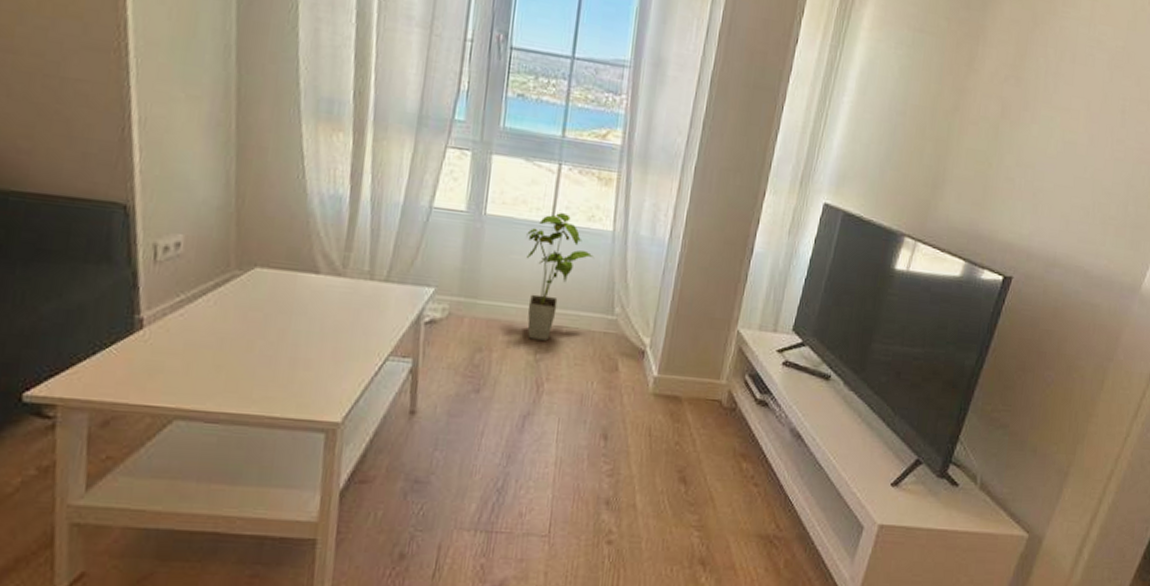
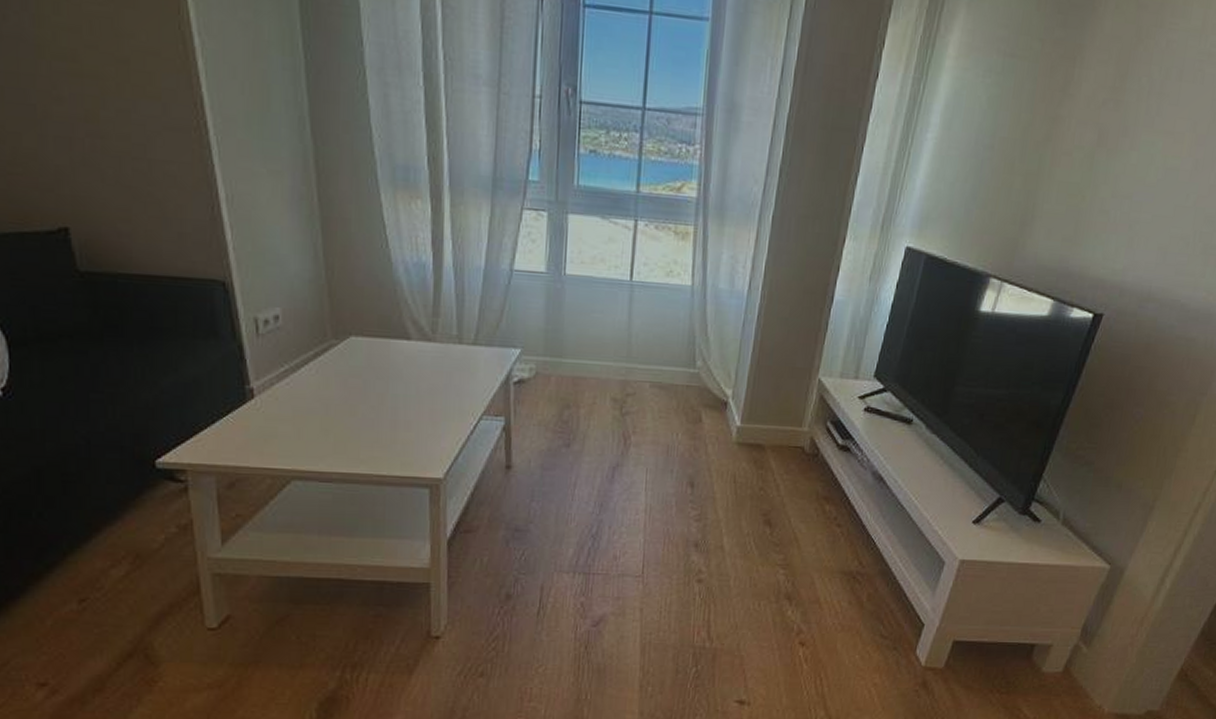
house plant: present [526,213,595,341] -> none [606,270,675,396]

